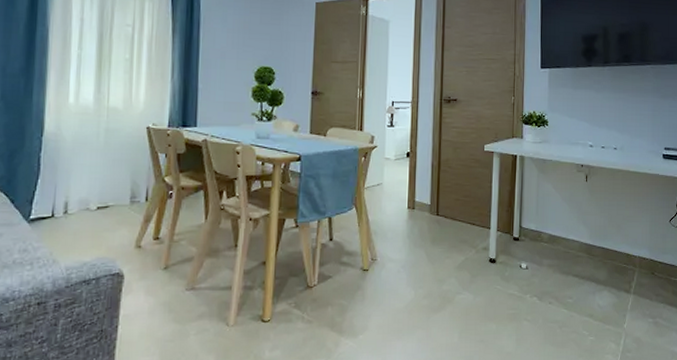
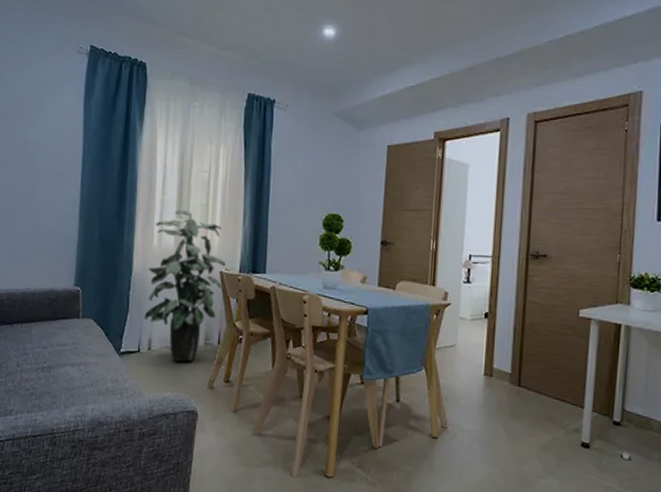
indoor plant: none [58,65,153,223] -> present [144,210,226,362]

